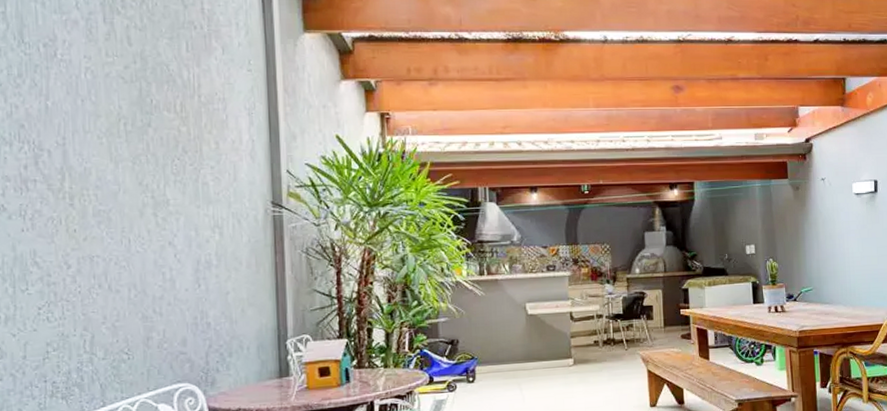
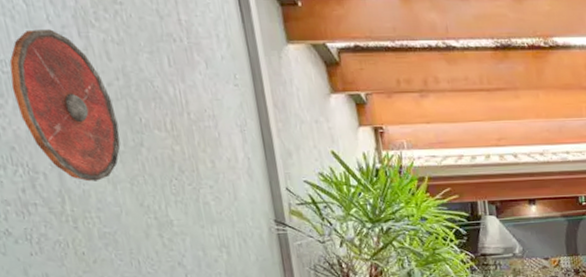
round shield: none [31,15,129,160] -> present [9,29,121,182]

